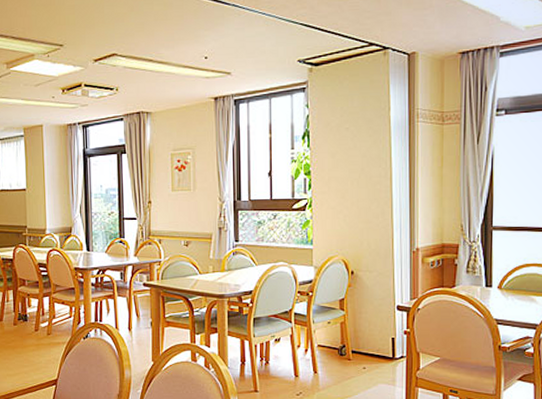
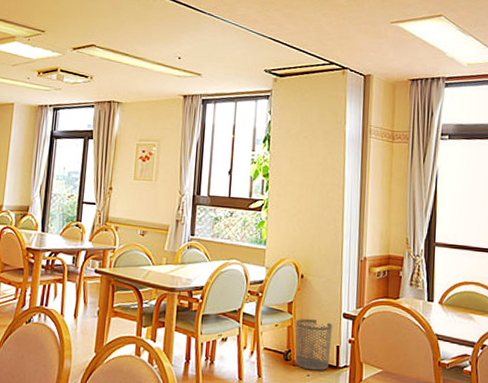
waste bin: none [348,314,386,363] -> present [295,319,332,371]

